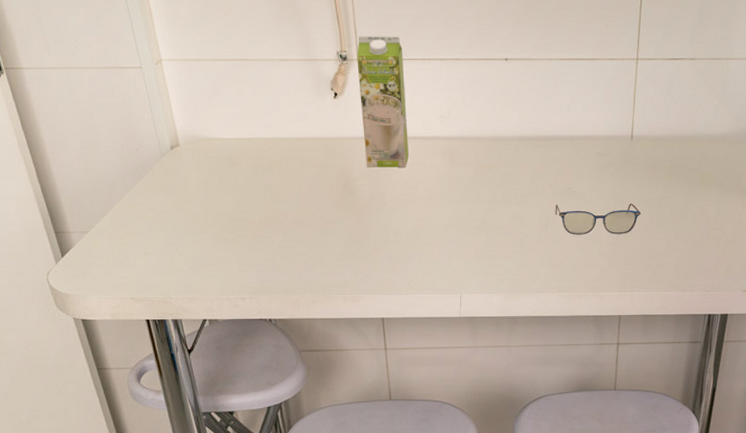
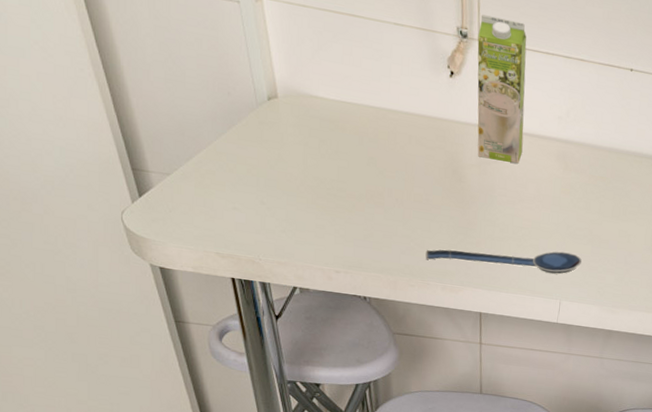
spoon: none [325,245,478,273] -> present [425,249,582,274]

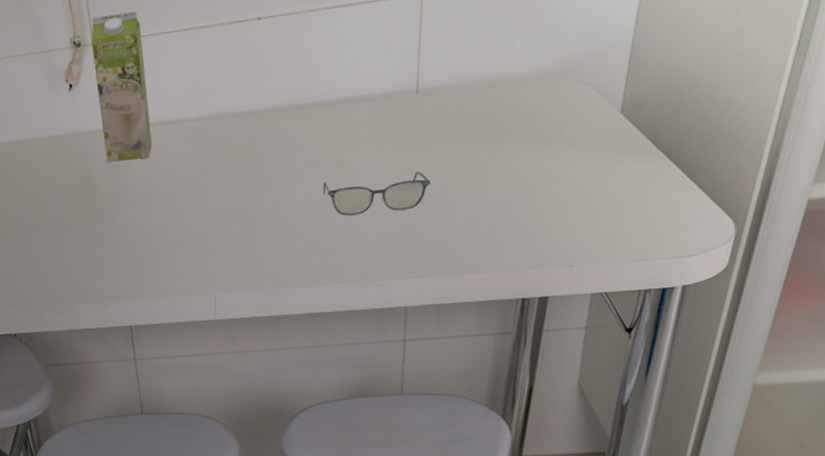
spoon: present [425,249,582,274] -> none [67,238,233,282]

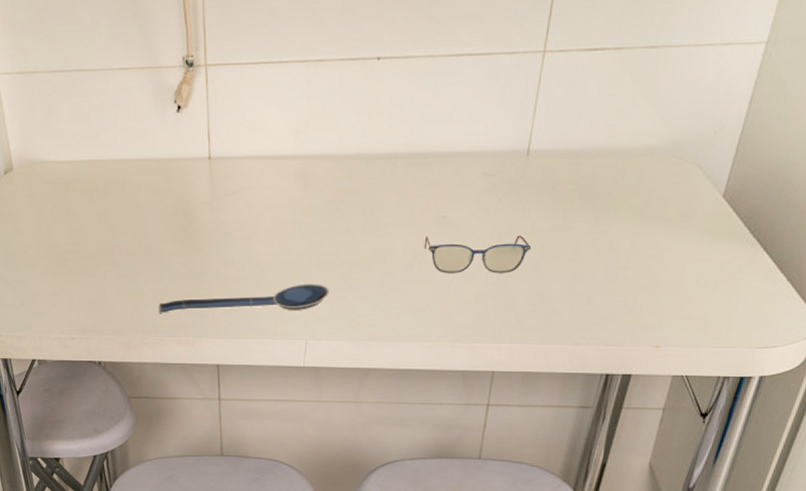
spoon: none [67,238,233,282] -> present [158,284,329,313]
milk carton: present [91,11,152,163] -> none [204,35,258,193]

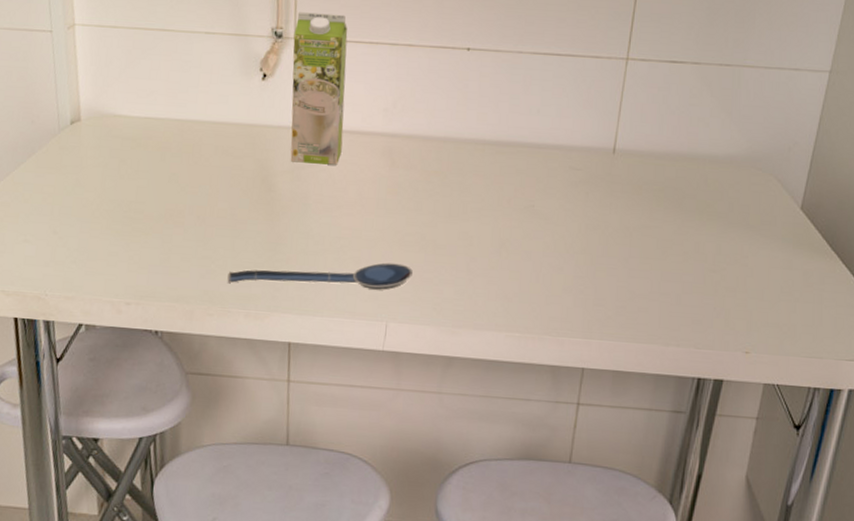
milk carton: none [204,35,258,193] -> present [290,12,348,165]
glasses: present [424,235,531,274] -> none [511,223,619,268]

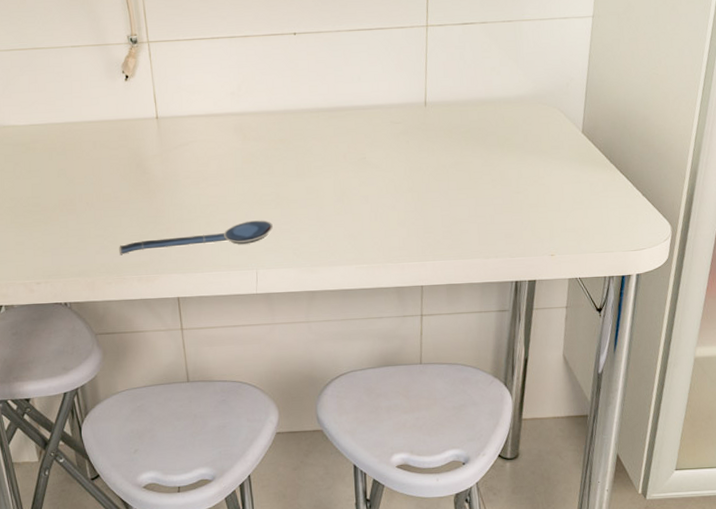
milk carton: present [290,12,348,165] -> none [147,17,200,147]

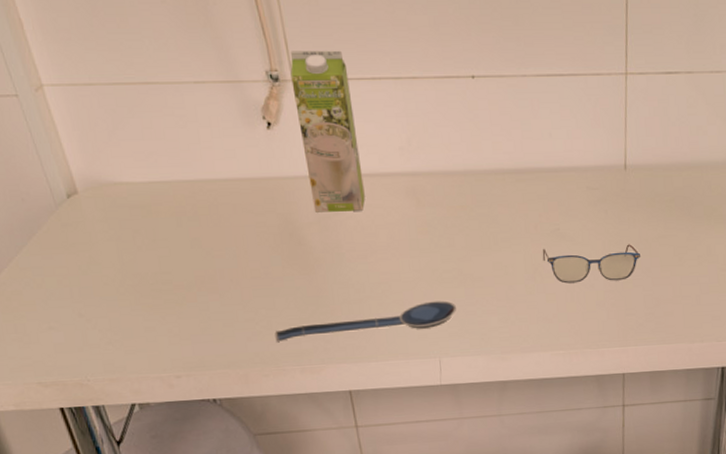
milk carton: none [147,17,200,147] -> present [290,50,365,213]
glasses: none [350,170,438,205] -> present [542,244,640,284]

